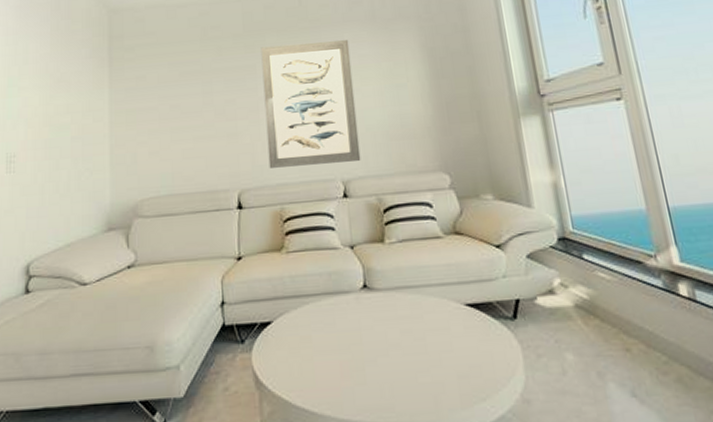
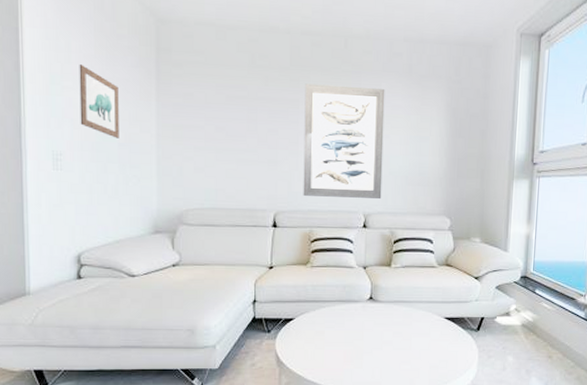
wall art: none [34,64,72,132] -> present [79,64,119,139]

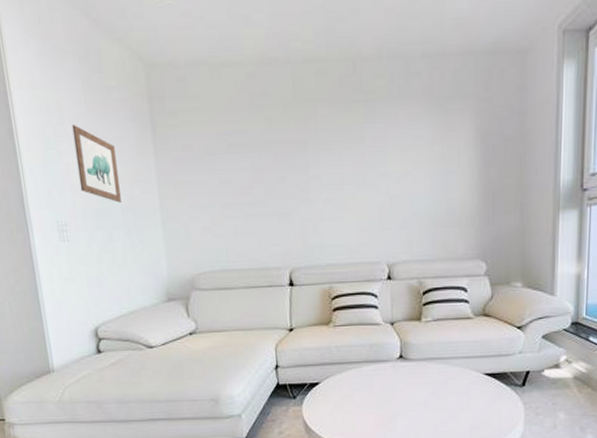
wall art: present [303,83,385,199] -> none [312,117,406,249]

